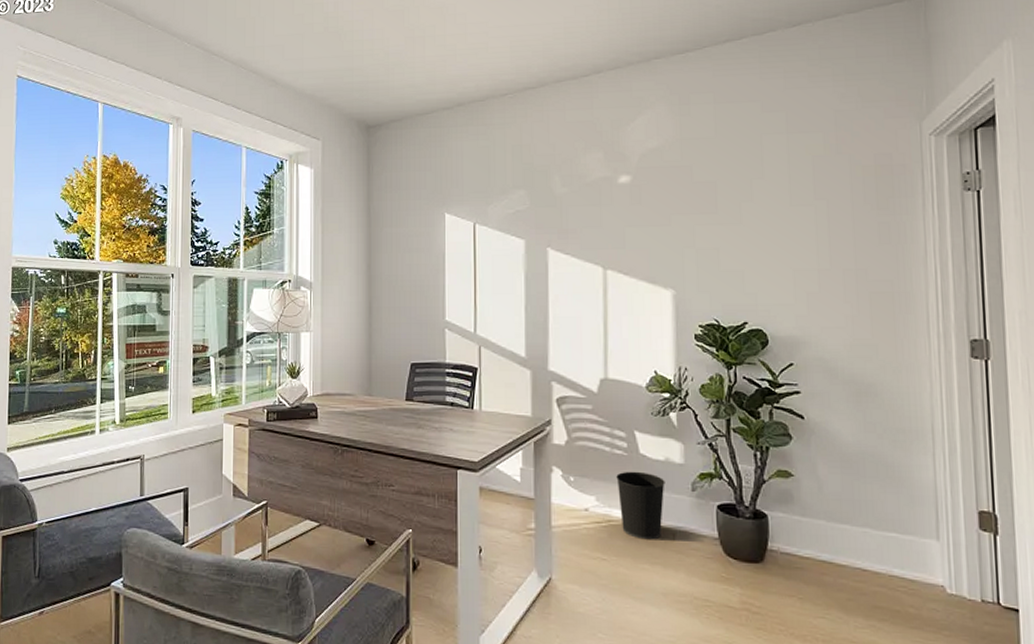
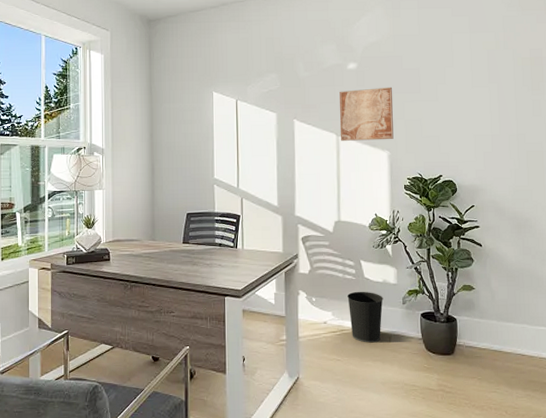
wall art: none [607,205,680,276] -> present [339,87,394,141]

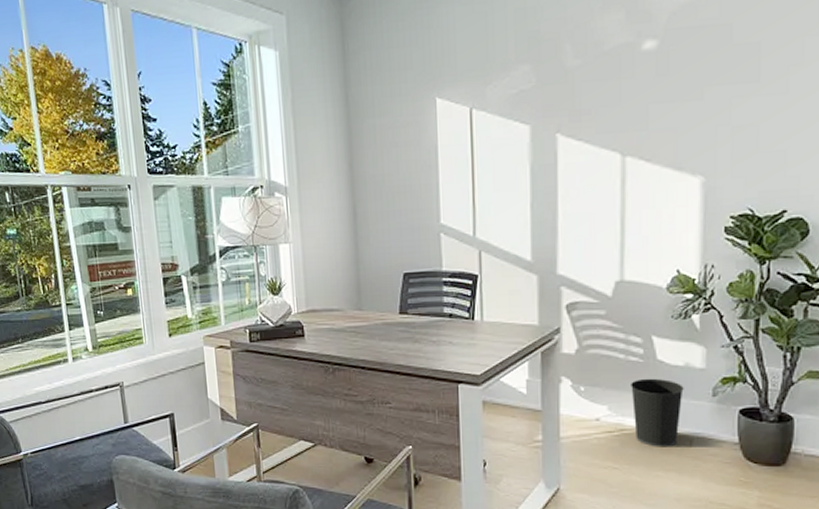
wall art: present [339,87,394,141] -> none [627,74,715,164]

